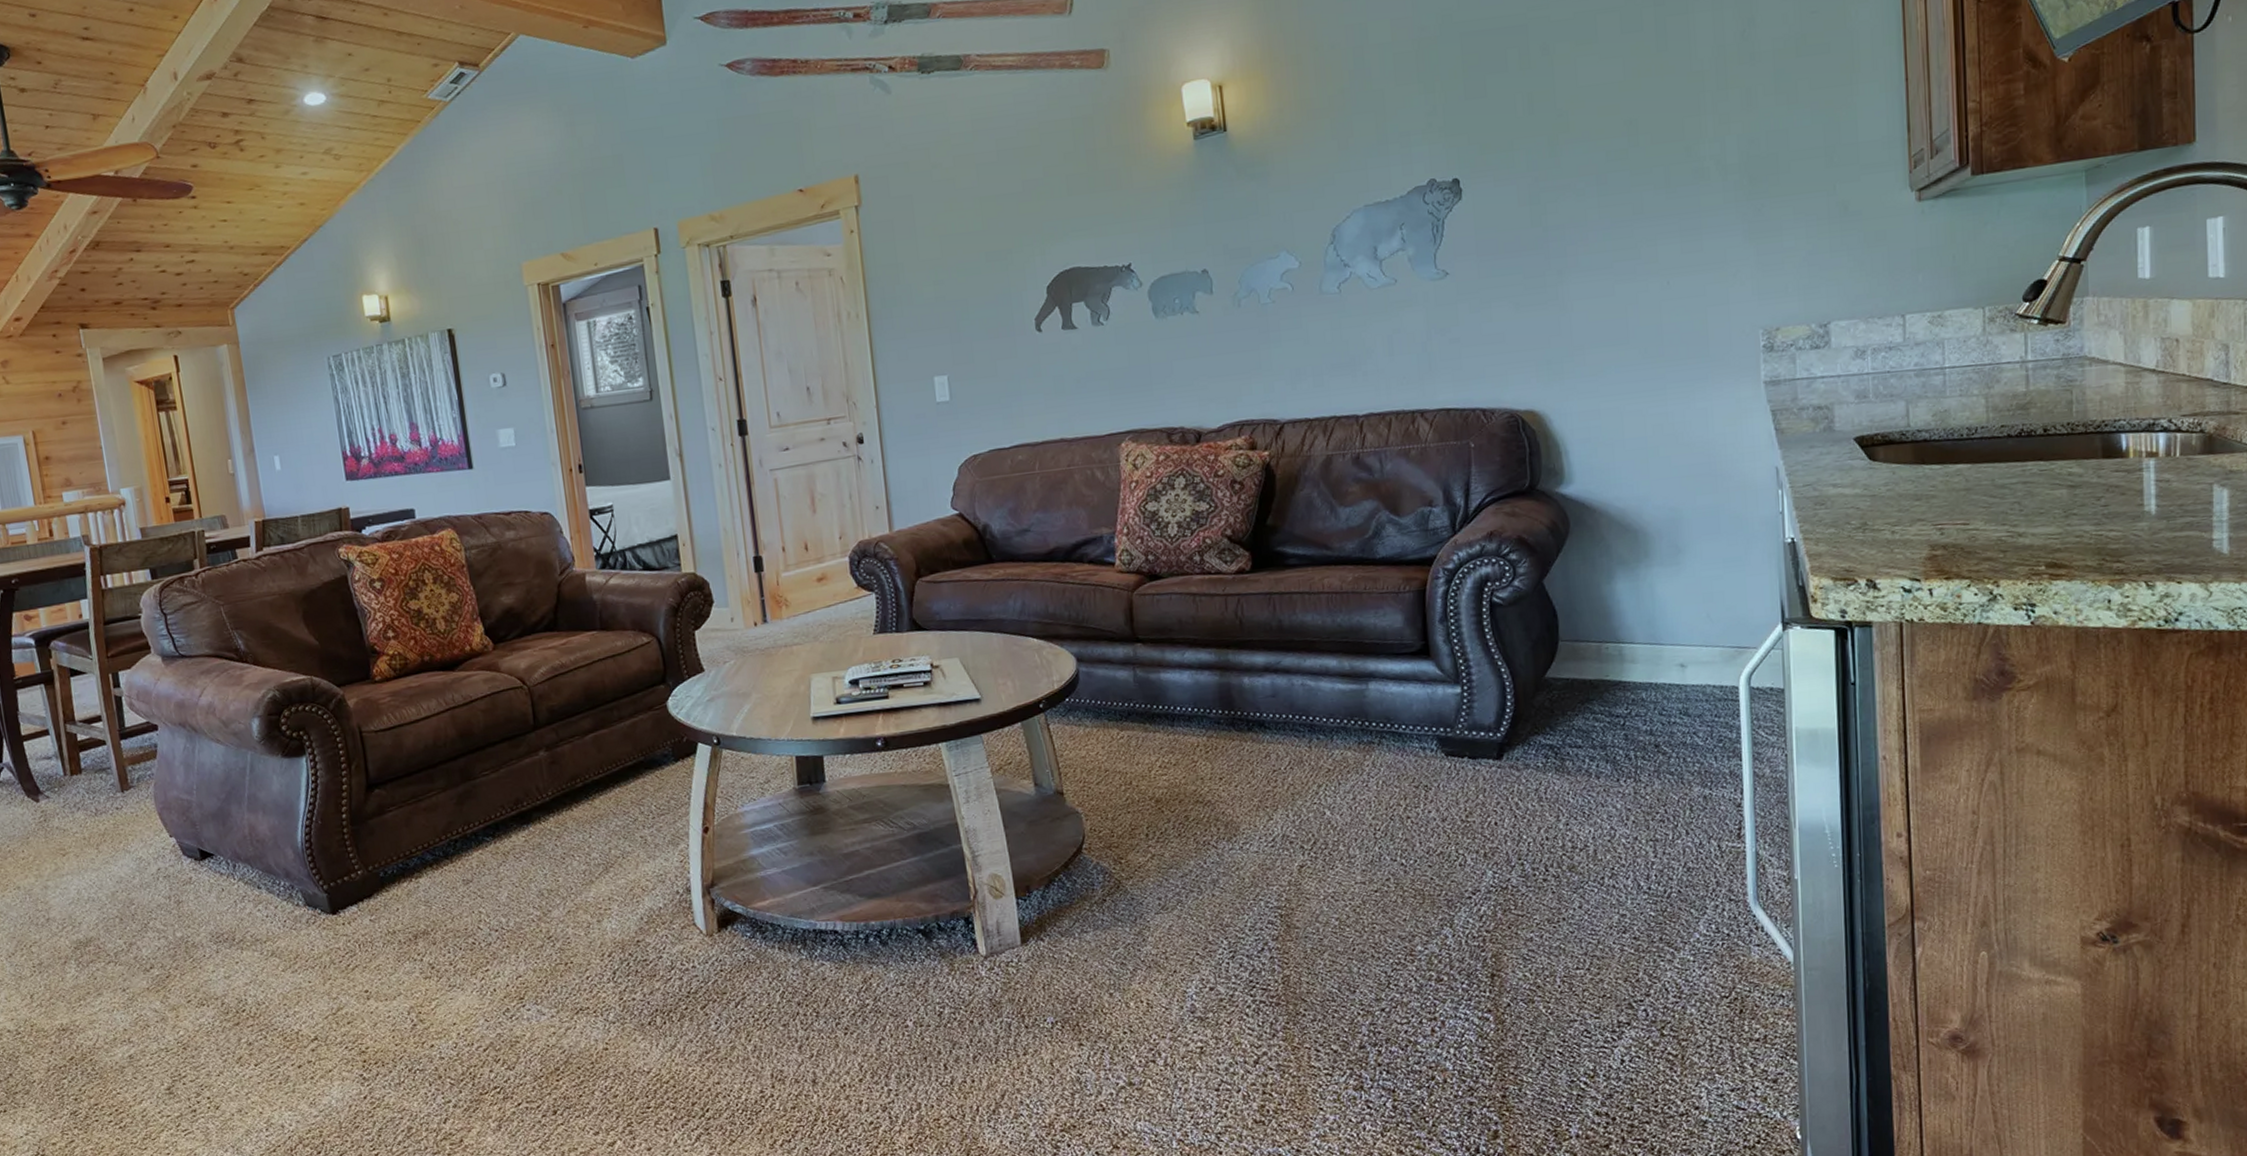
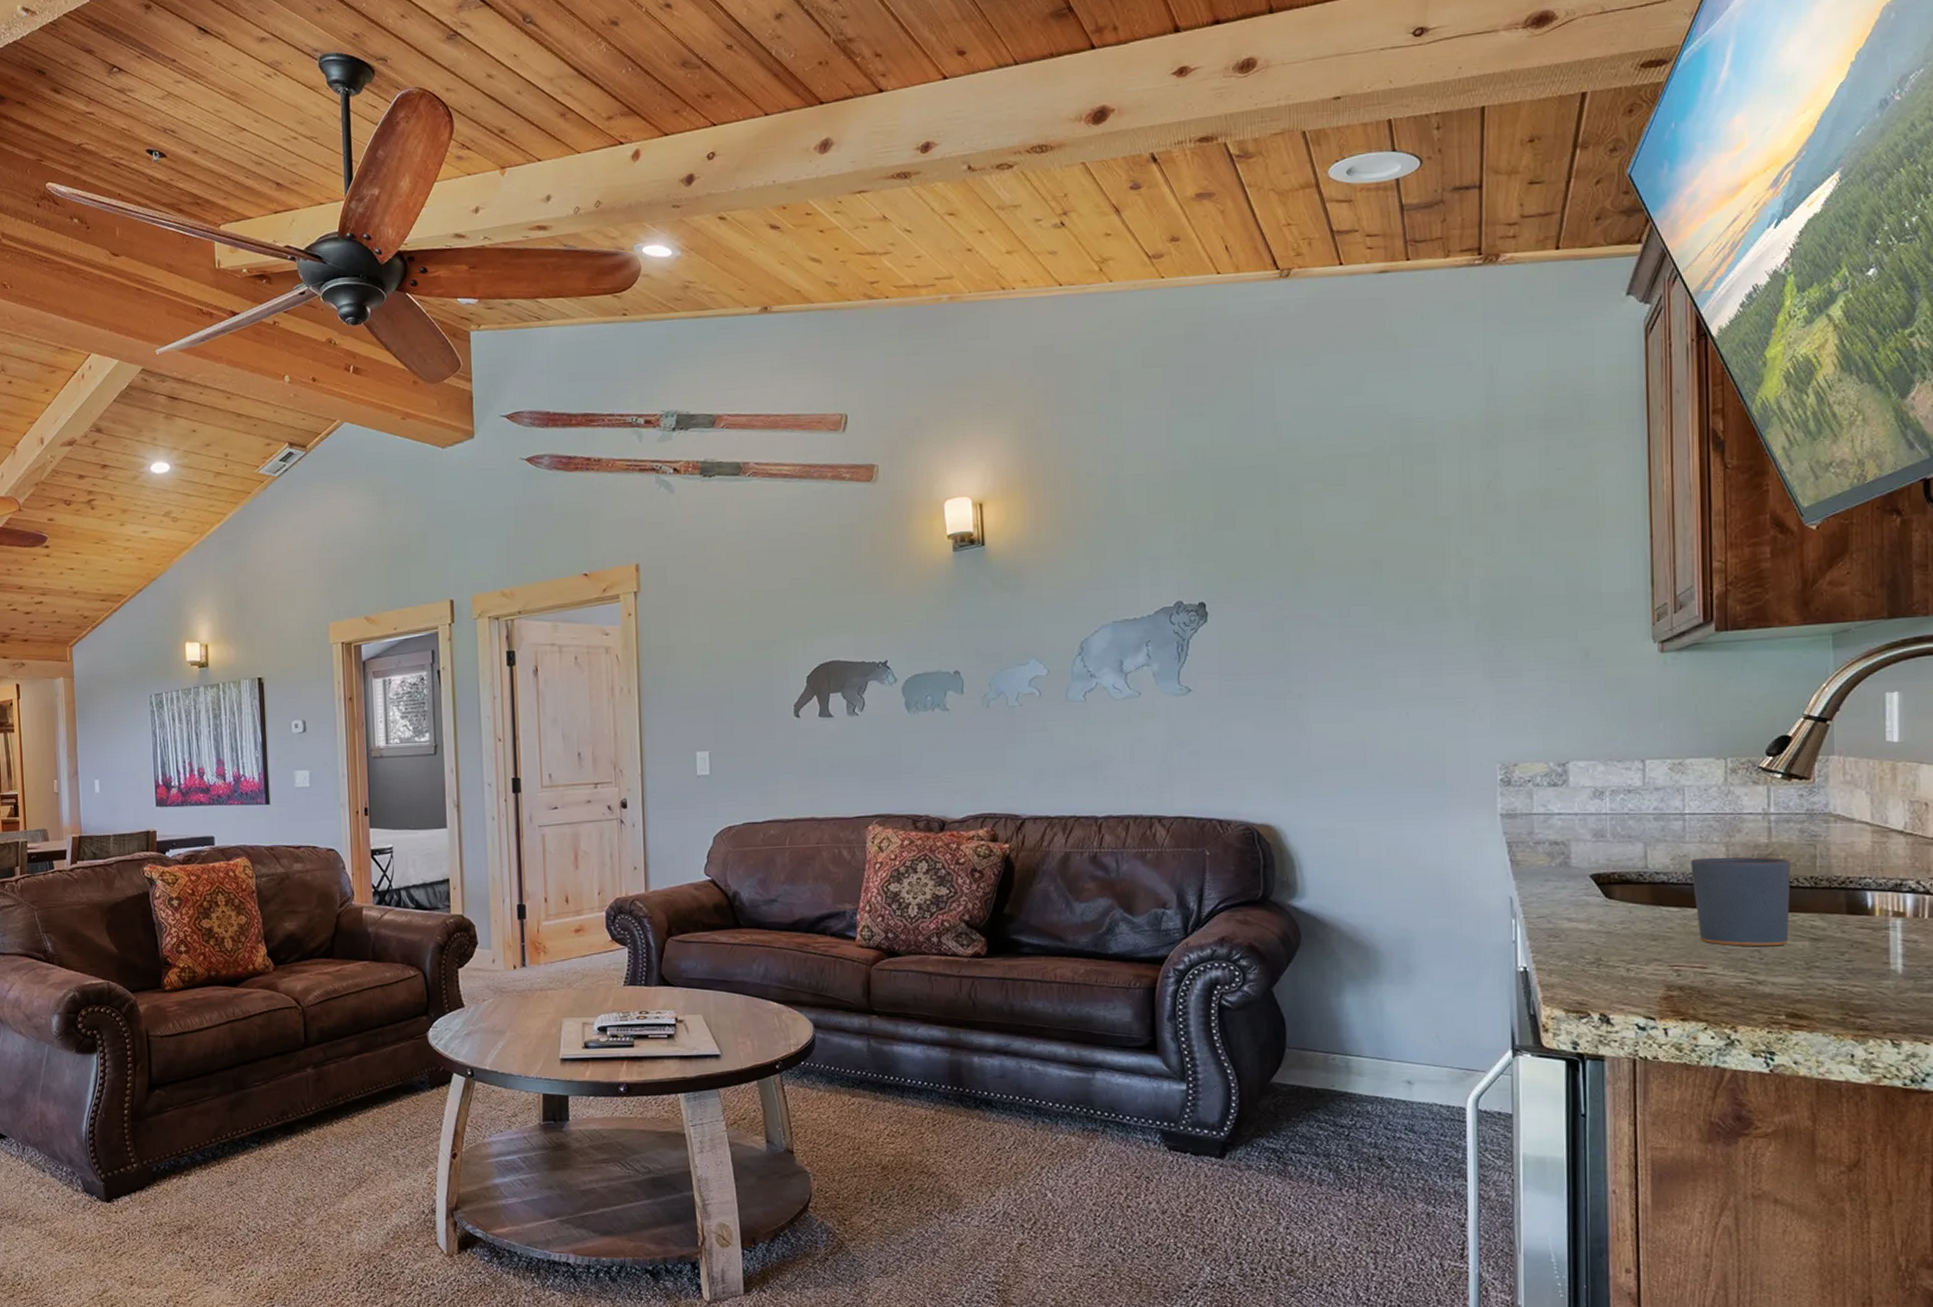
mug: none [1951,406,2049,500] -> present [1690,857,1791,947]

